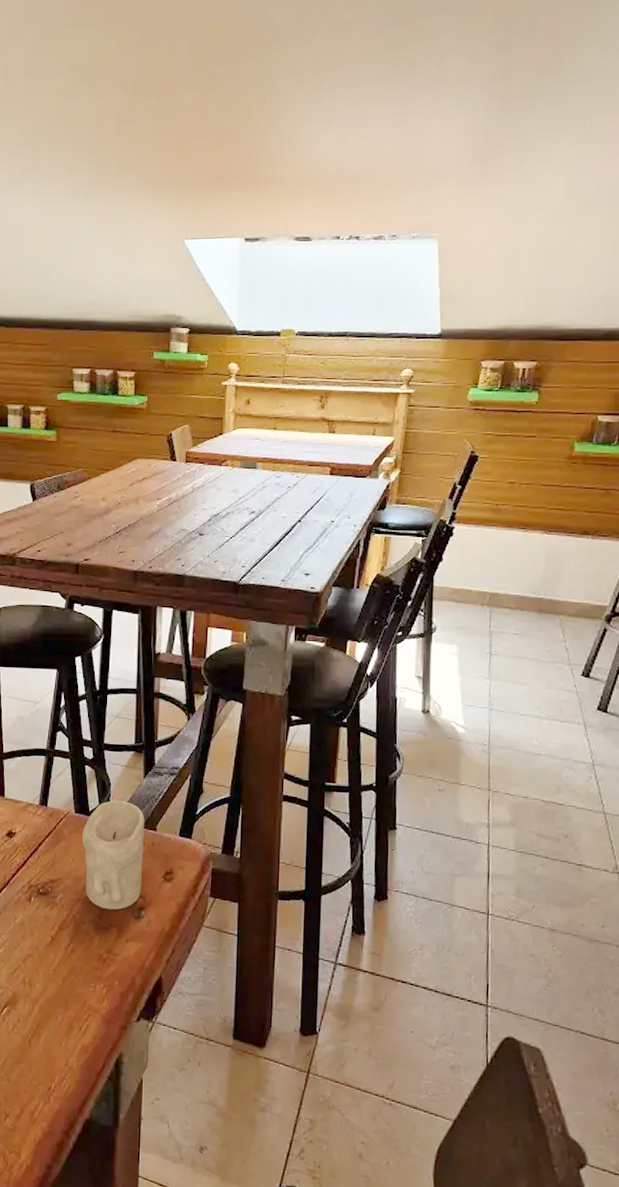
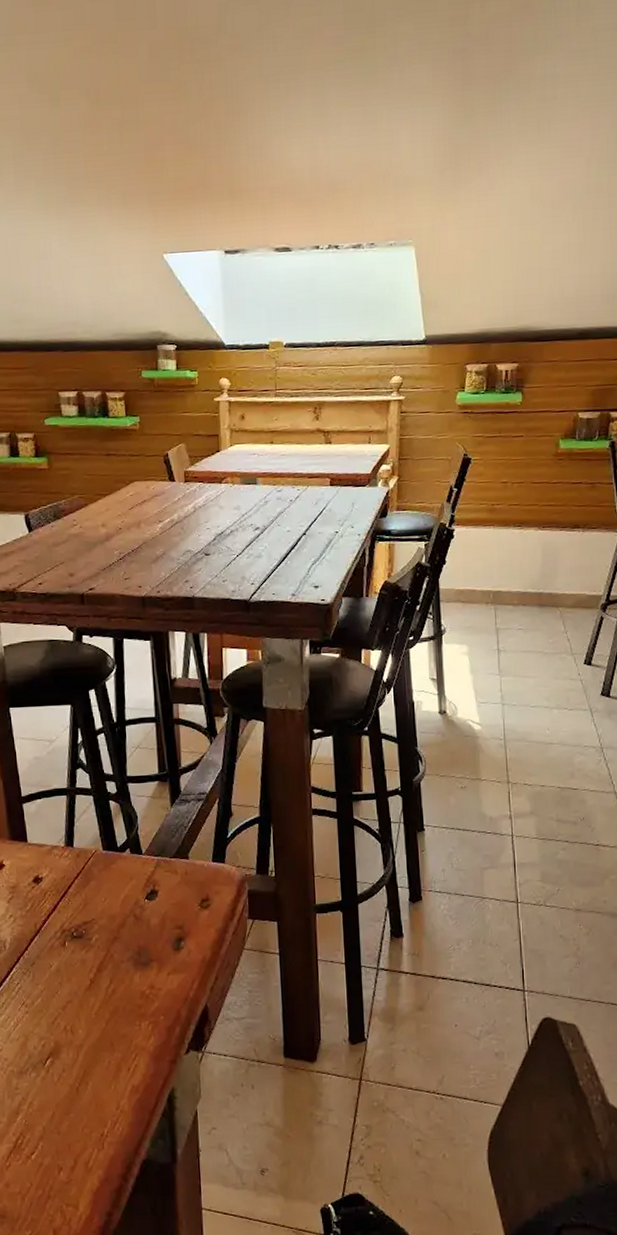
candle: present [81,800,144,910] -> none [112,832,179,945]

